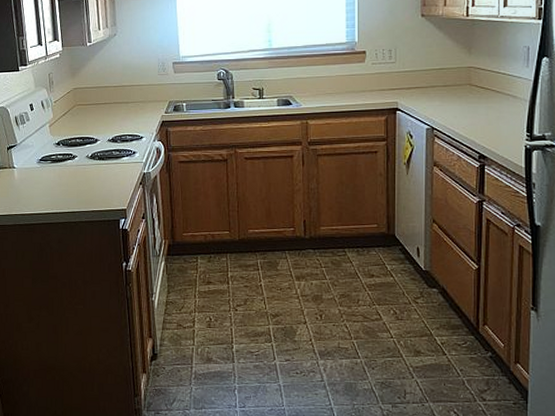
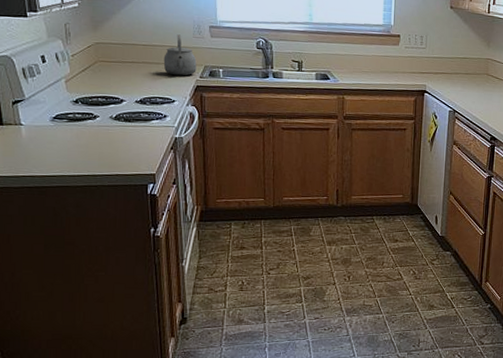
tea kettle: none [132,73,162,113] -> present [163,34,197,76]

